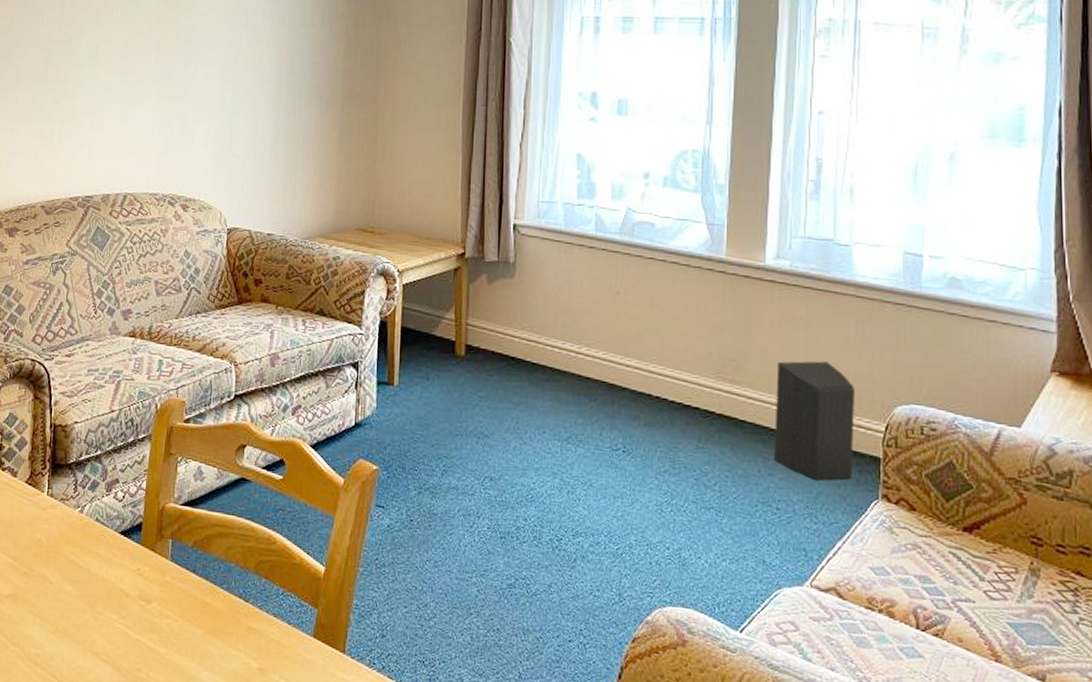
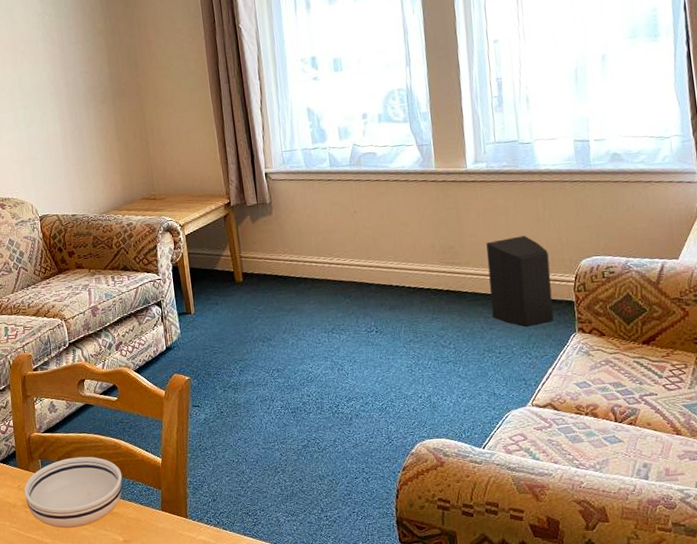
bowl: none [143,544,272,640] -> present [24,456,123,528]

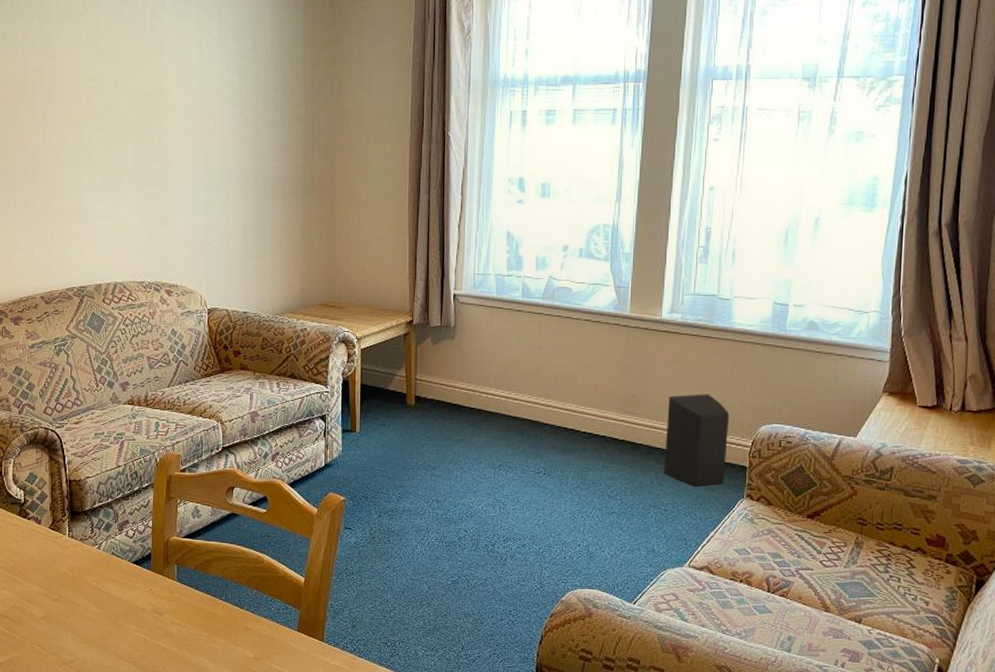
bowl: present [24,456,123,528] -> none [155,566,261,639]

